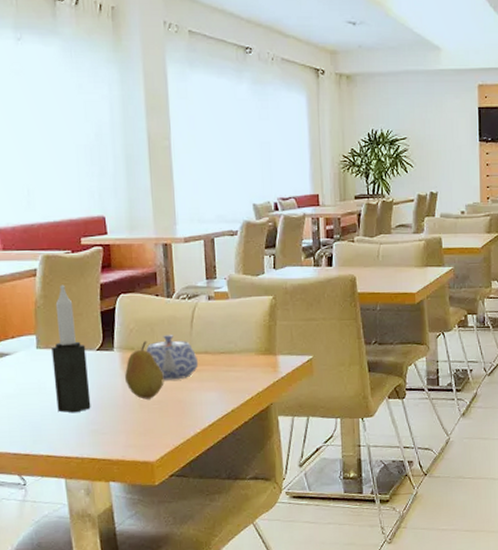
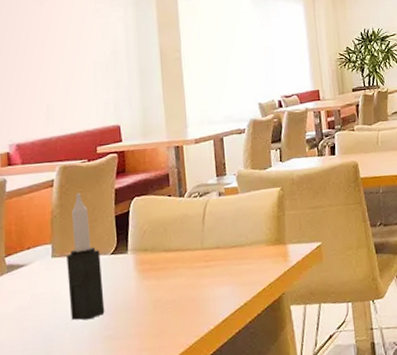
fruit: present [125,341,164,400] -> none [139,241,178,300]
teapot: present [146,335,199,381] -> none [159,233,211,279]

